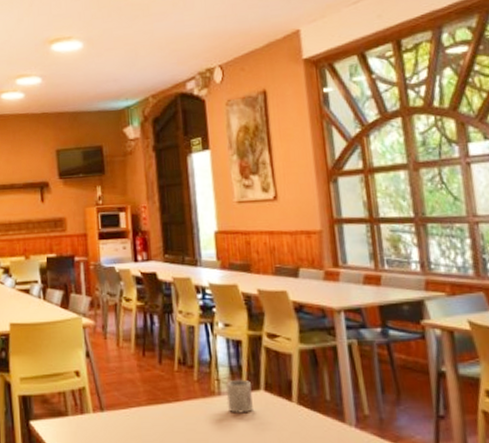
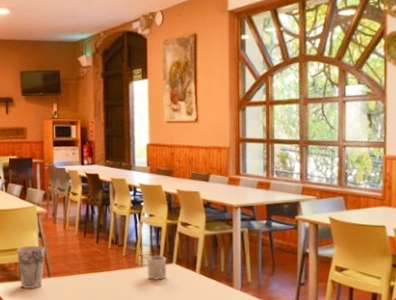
cup: none [59,368,95,427] -> present [16,245,45,289]

